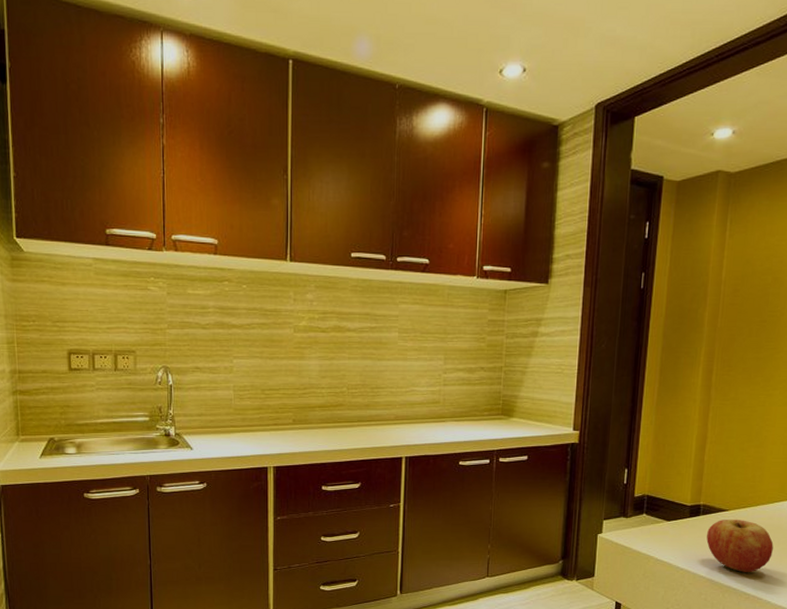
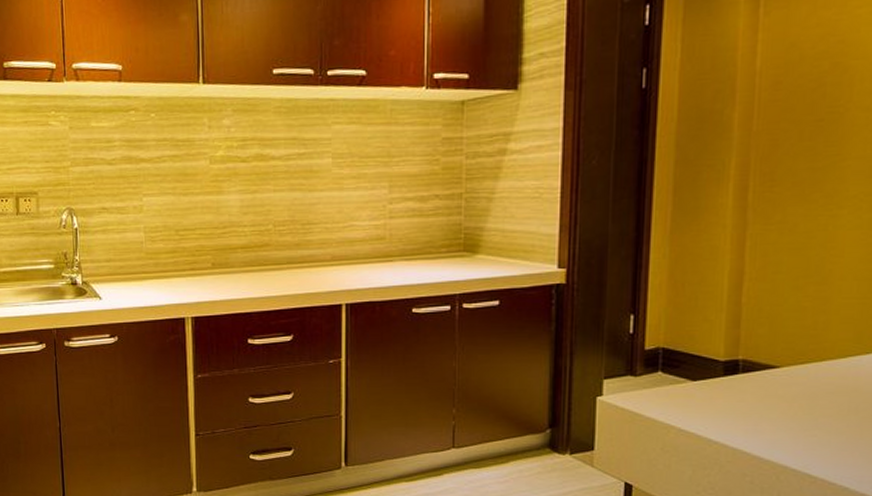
fruit: present [706,519,774,573] -> none [749,378,849,450]

